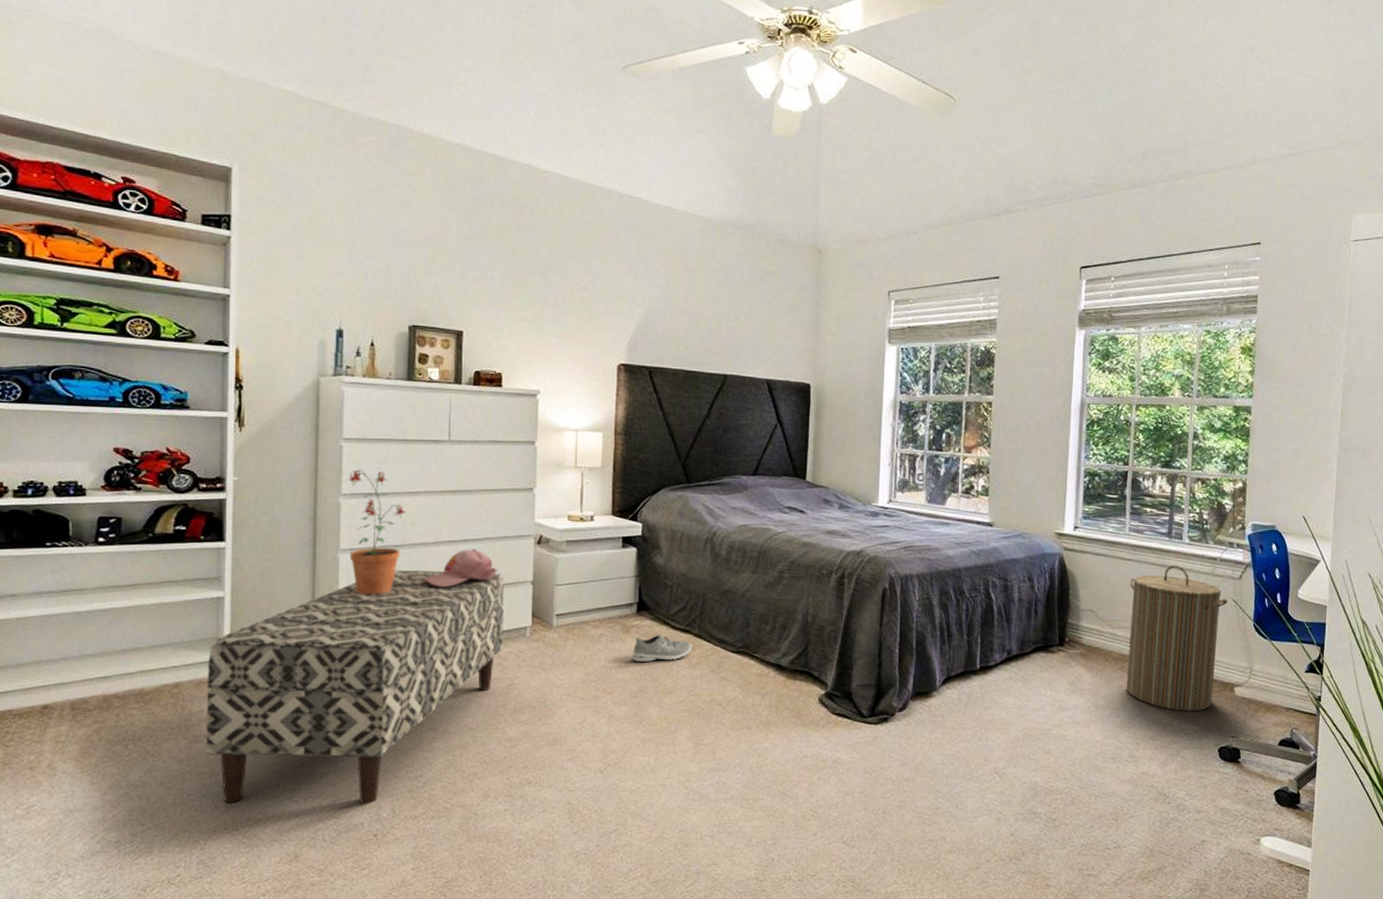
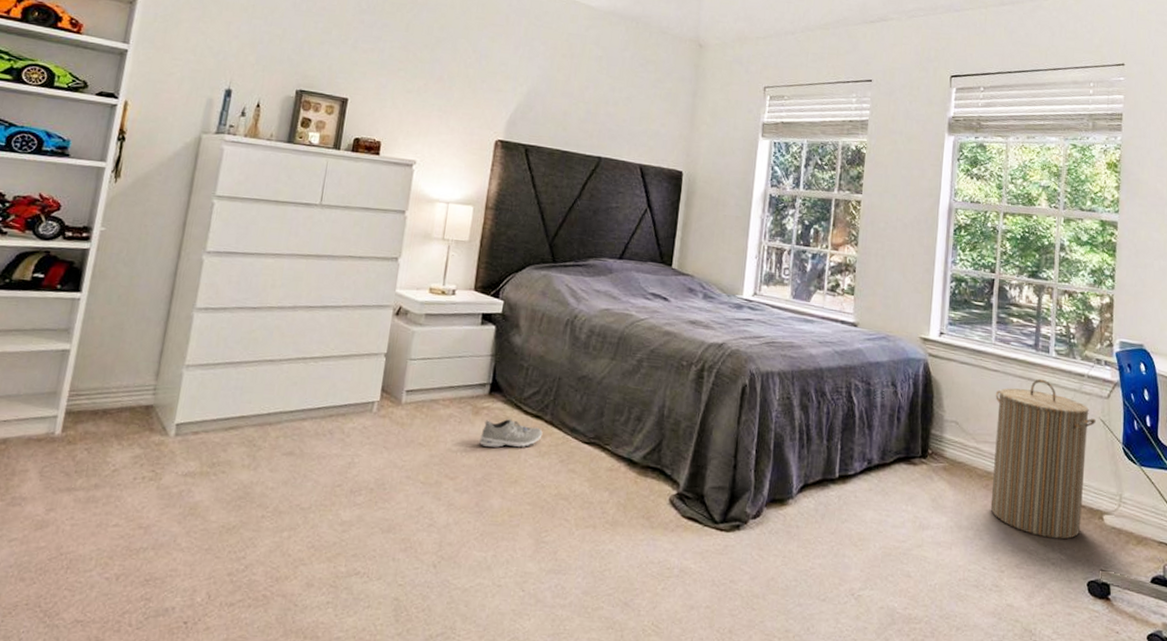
bench: present [206,570,504,805] -> none [21,333,357,587]
potted plant: present [346,469,405,595] -> none [204,227,267,358]
baseball cap: present [422,549,498,587] -> none [274,316,353,354]

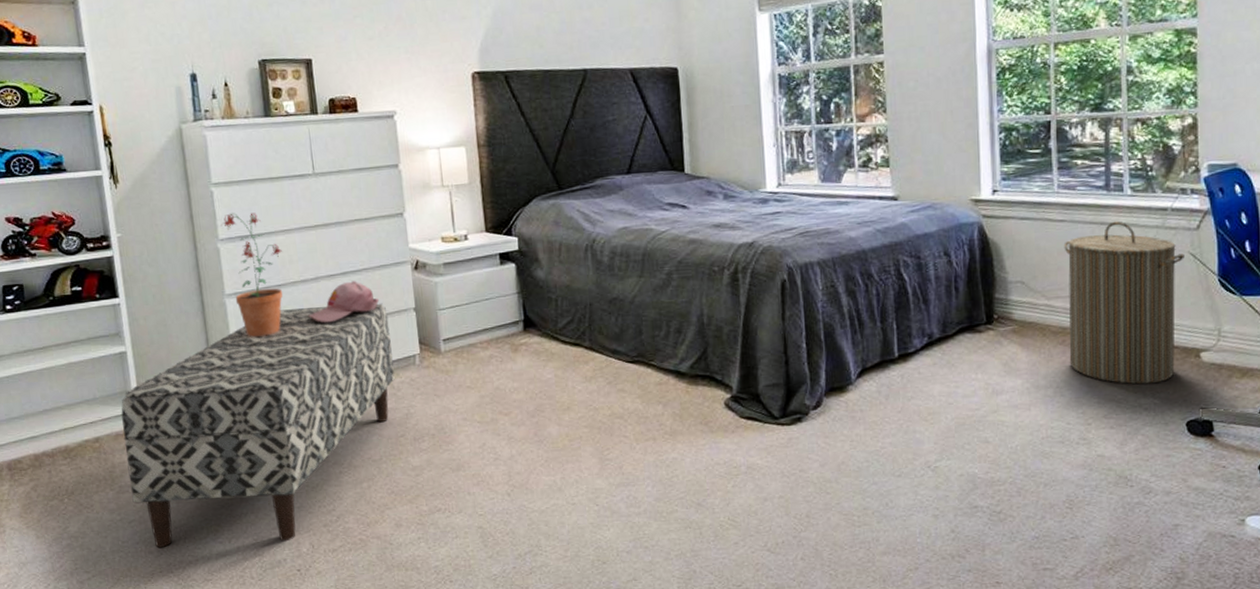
bench: none [21,333,357,587] -> present [121,303,395,548]
potted plant: none [204,227,267,358] -> present [221,212,283,337]
baseball cap: none [274,316,353,354] -> present [307,281,380,322]
sneaker: present [478,418,543,448] -> none [524,350,585,381]

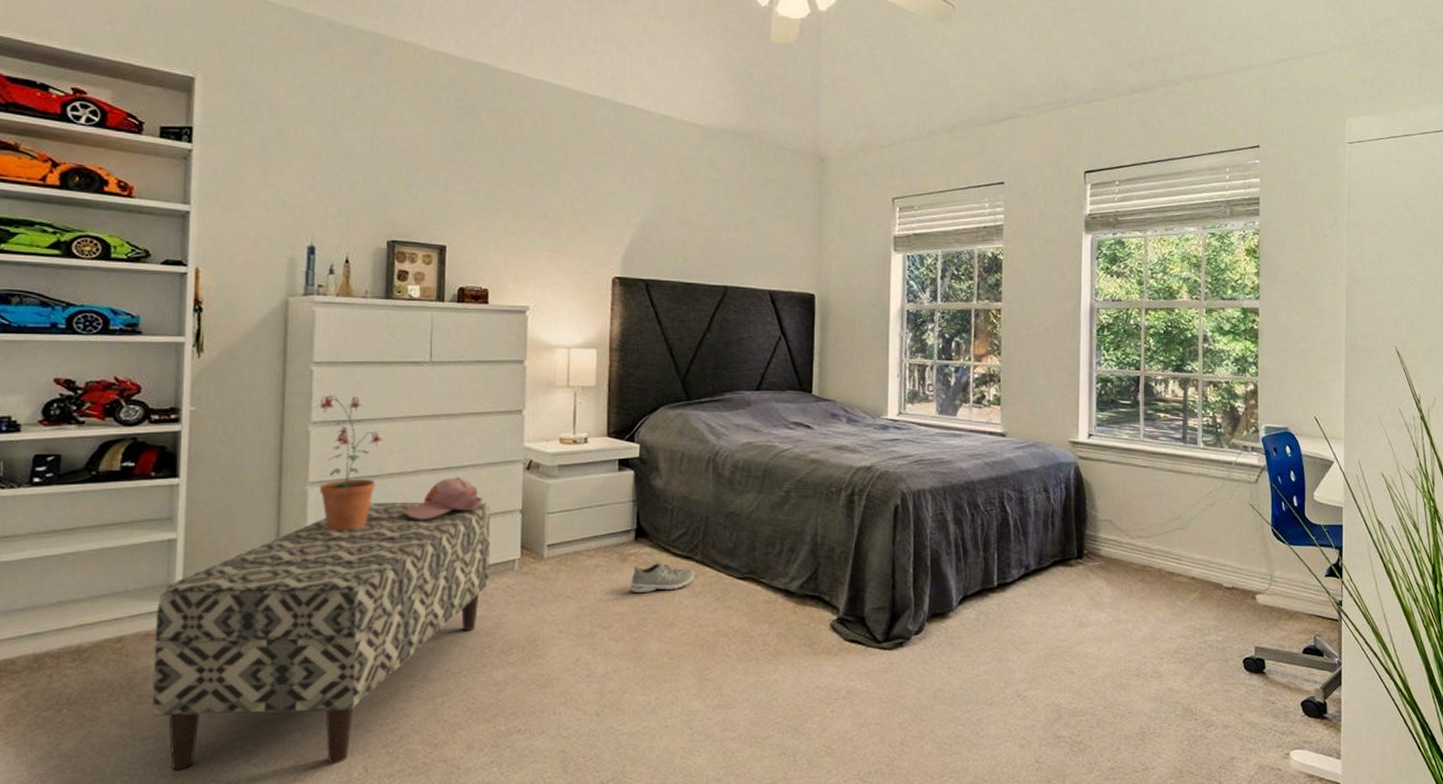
sneaker: none [524,350,585,381] -> present [629,562,695,594]
laundry hamper: present [1064,221,1184,385] -> none [1146,470,1245,622]

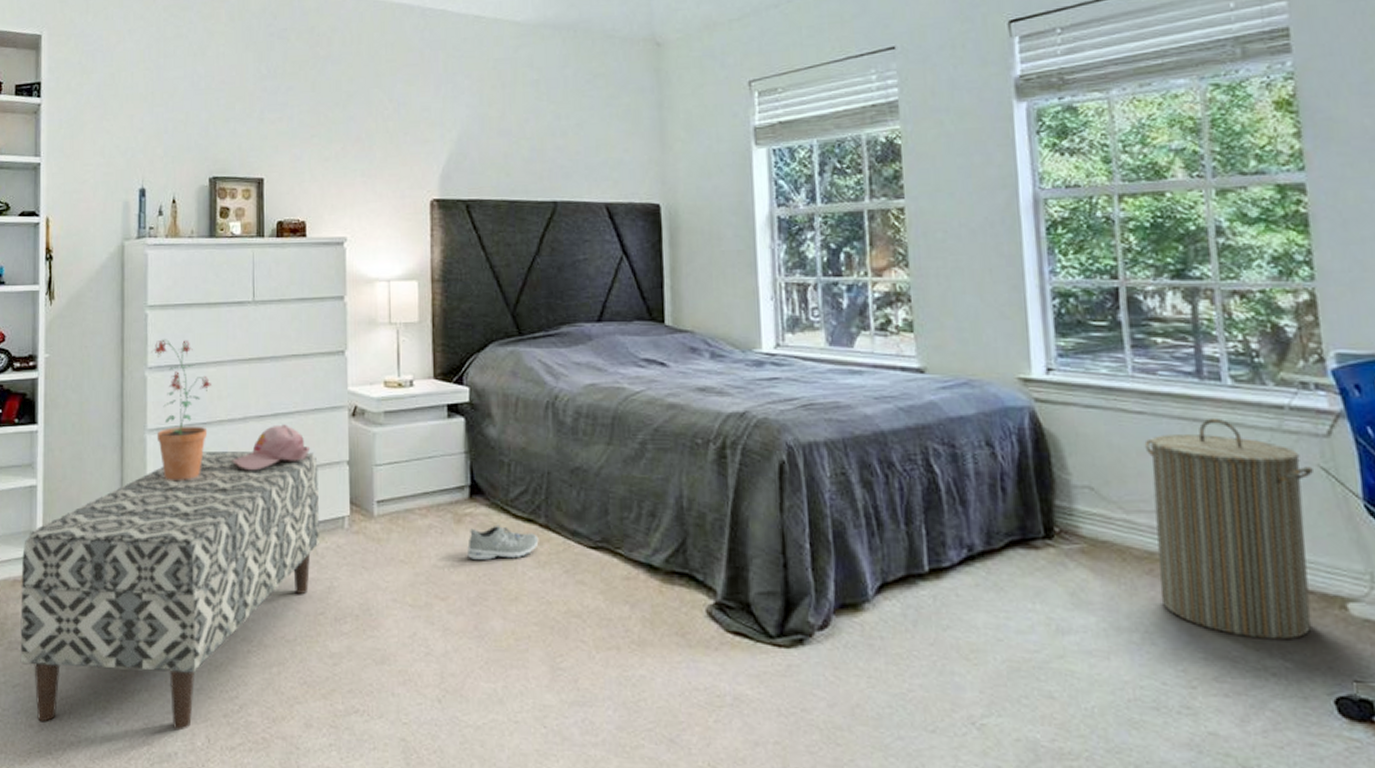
laundry hamper: none [1146,470,1245,622] -> present [1144,417,1313,640]

